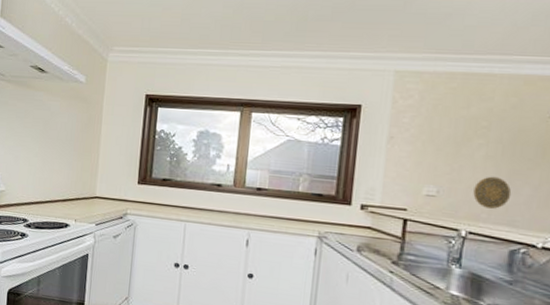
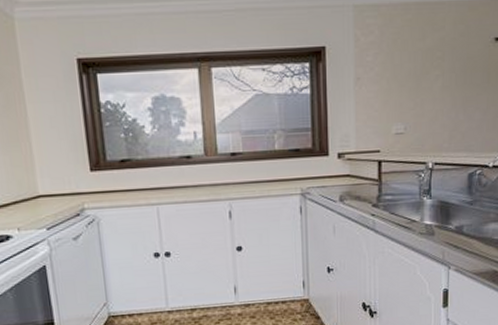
decorative plate: present [473,176,512,209] -> none [435,106,466,138]

